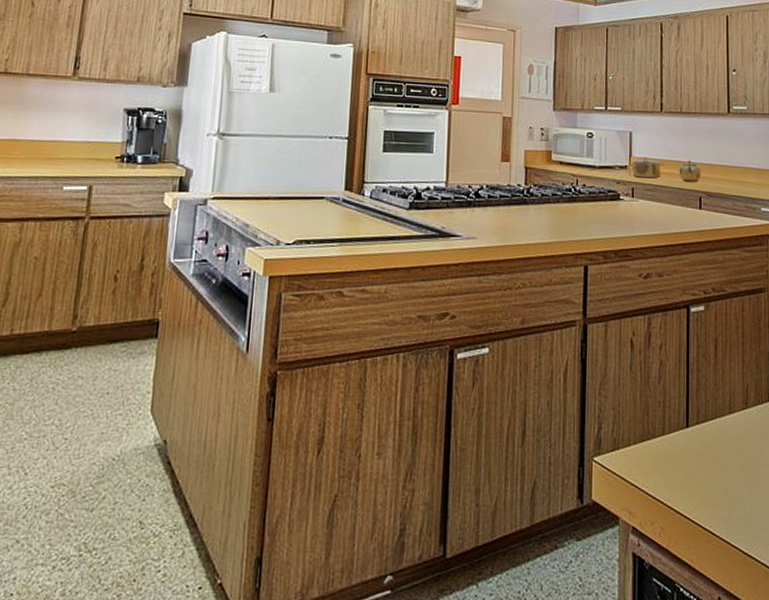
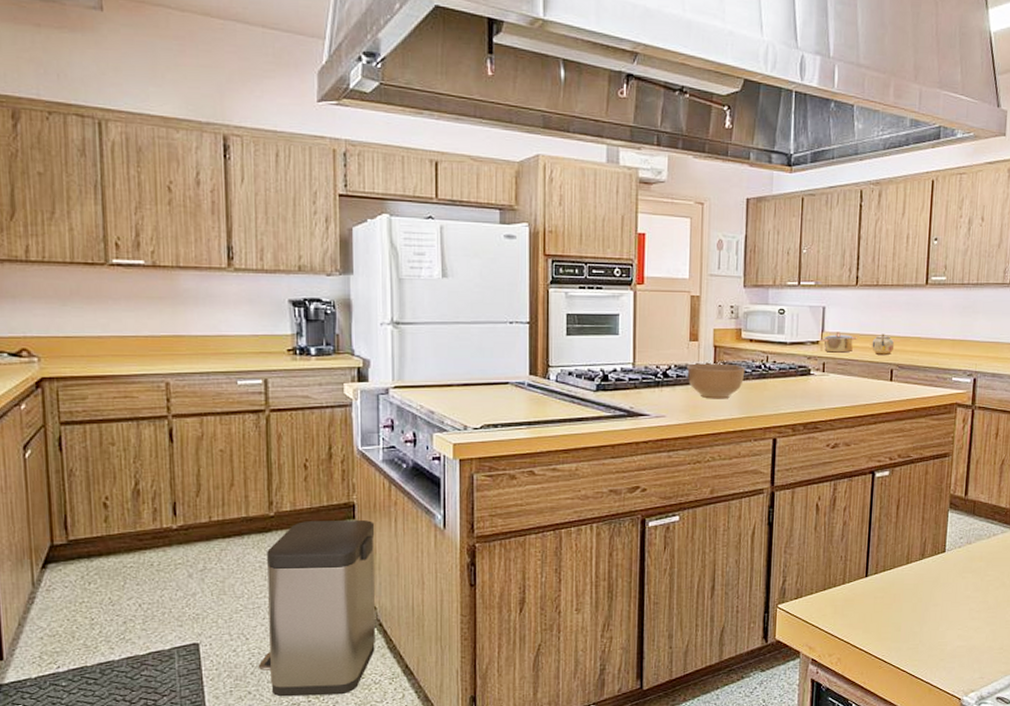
pedal bin: none [31,338,177,549] -> present [258,520,375,697]
bowl: none [498,184,556,222] -> present [687,363,745,399]

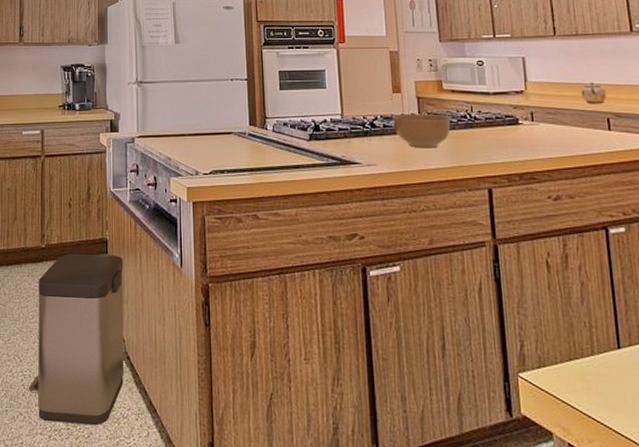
cooking pot: present [820,332,857,353] -> none [524,81,564,102]

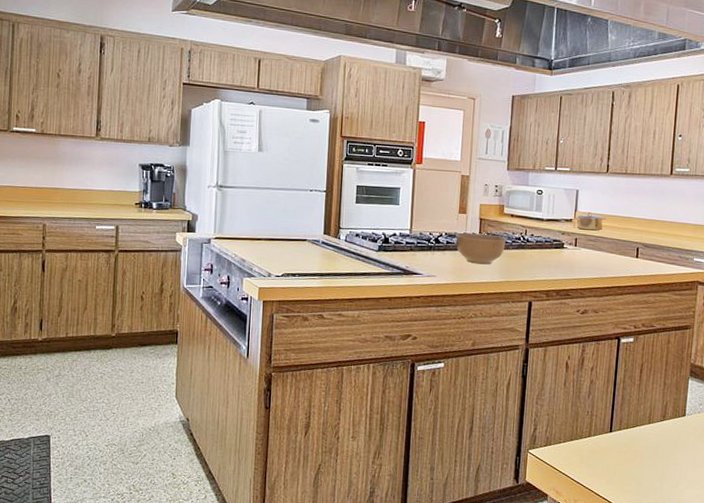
pedal bin: present [28,254,124,426] -> none [93,342,192,490]
cooking pot: none [524,81,564,102] -> present [573,212,607,231]
teapot: present [581,82,607,103] -> none [620,216,641,235]

